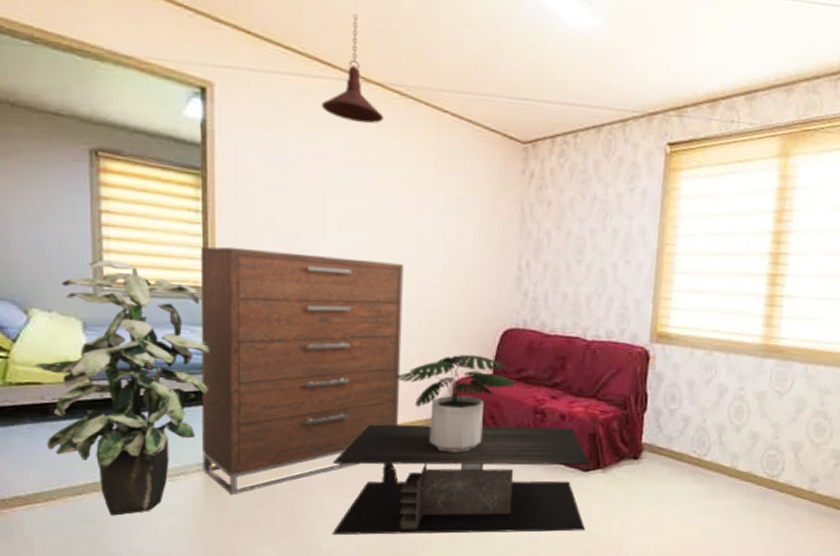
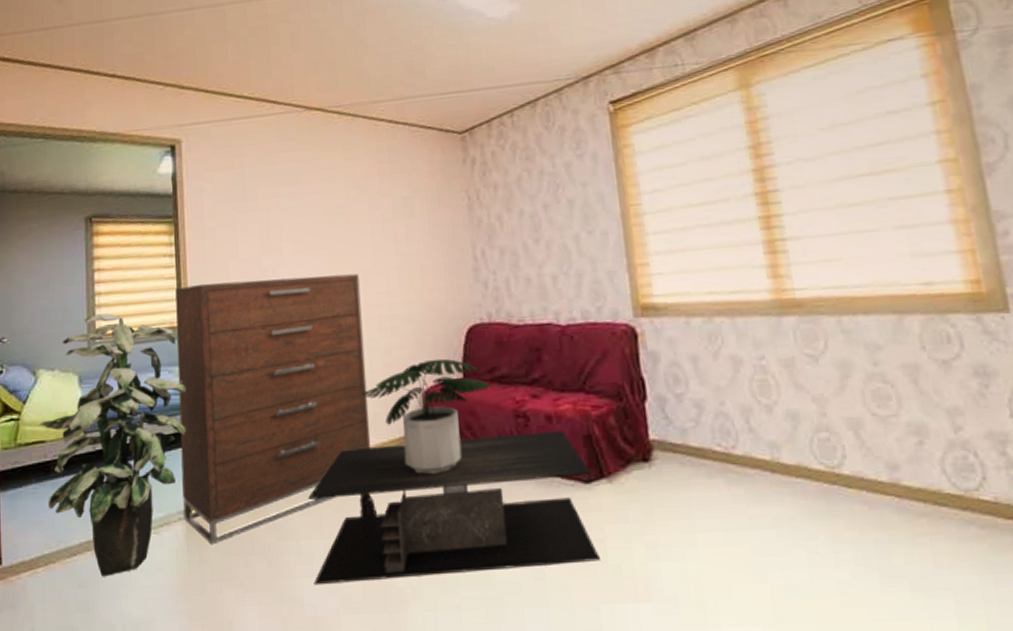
pendant light: present [320,14,384,124] -> none [270,55,326,148]

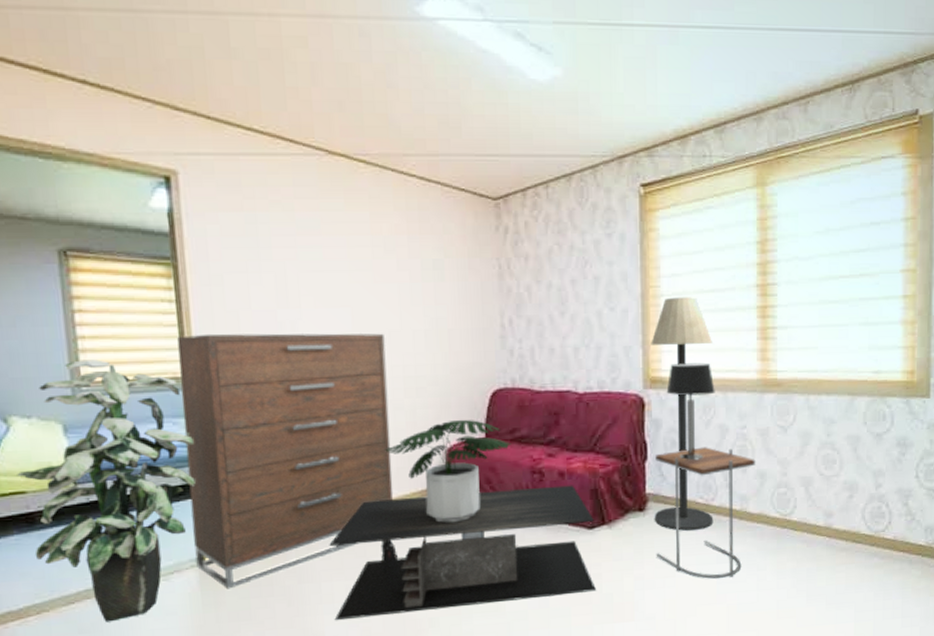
floor lamp: none [637,212,738,488] -> present [651,297,714,532]
side table: none [656,383,783,550] -> present [655,447,755,579]
table lamp: none [661,284,720,400] -> present [666,363,715,461]

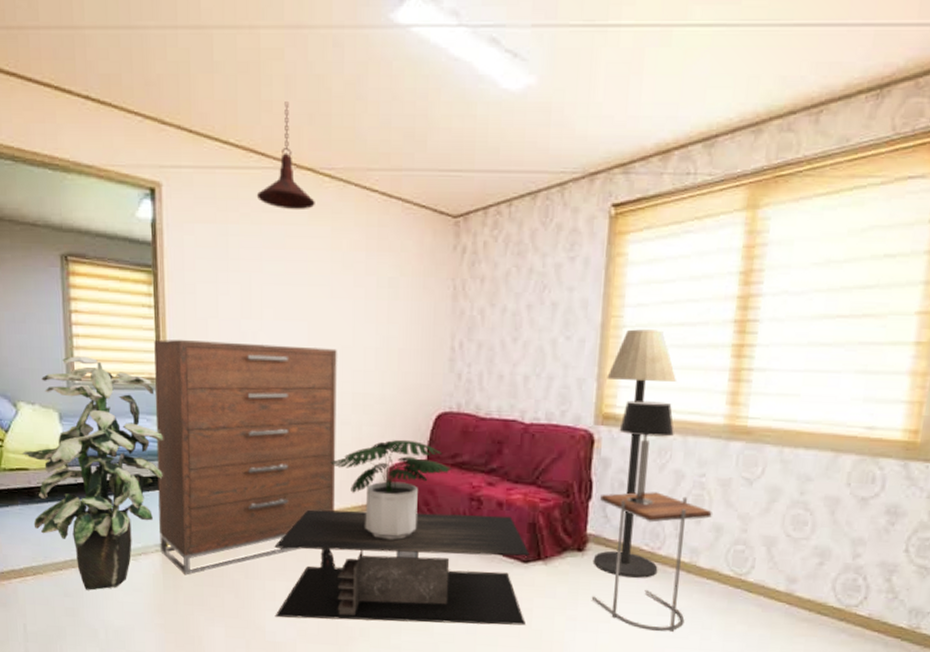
pendant light: none [286,89,351,196] -> present [256,102,315,211]

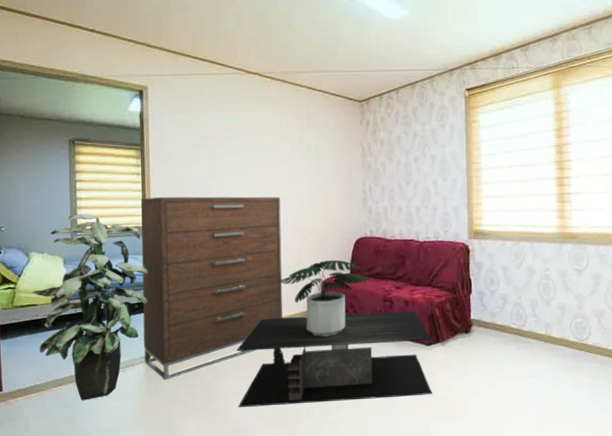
pendant light: present [256,102,315,211] -> none [218,30,261,102]
side table: present [591,492,712,632] -> none [478,284,557,389]
floor lamp: present [593,329,676,579] -> none [474,170,524,350]
table lamp: present [619,400,674,506] -> none [486,220,524,295]

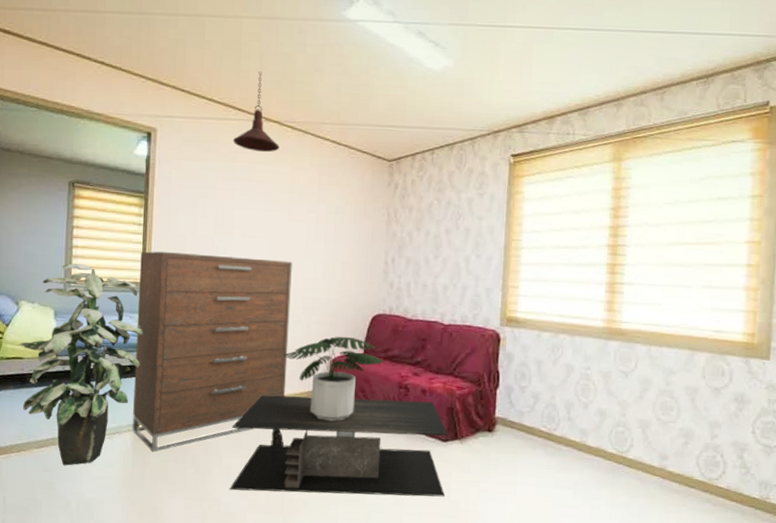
pendant light: none [218,30,261,102] -> present [232,71,279,153]

